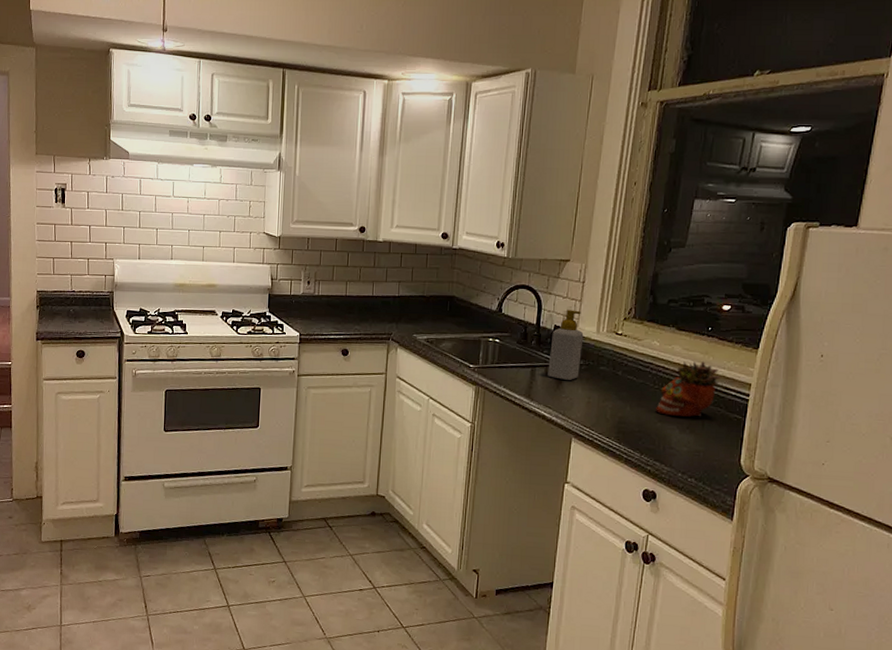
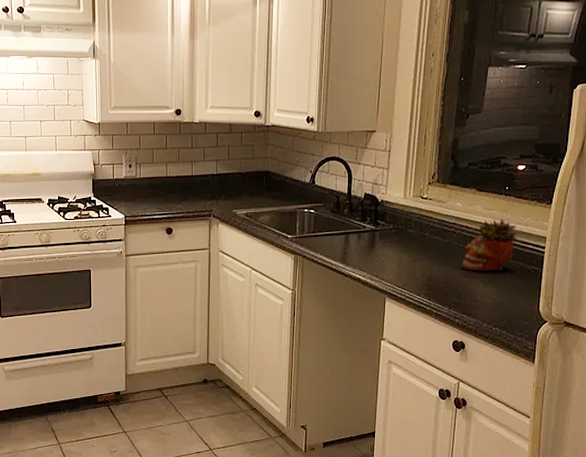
soap bottle: present [548,310,584,380] -> none [360,178,392,244]

